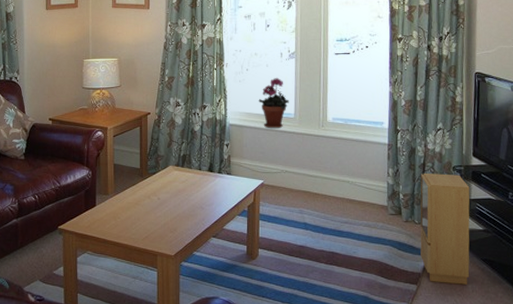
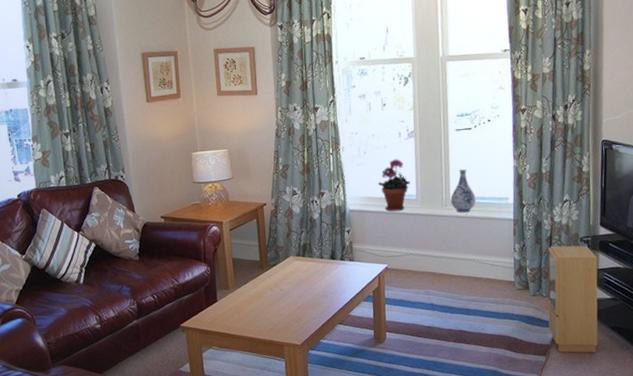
vase: none [327,92,352,134] -> present [450,169,476,213]

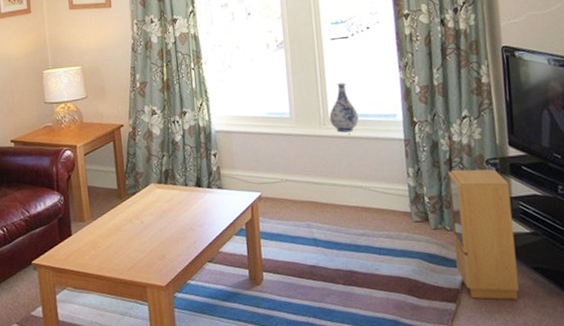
potted plant: present [378,159,410,212] -> none [246,73,282,133]

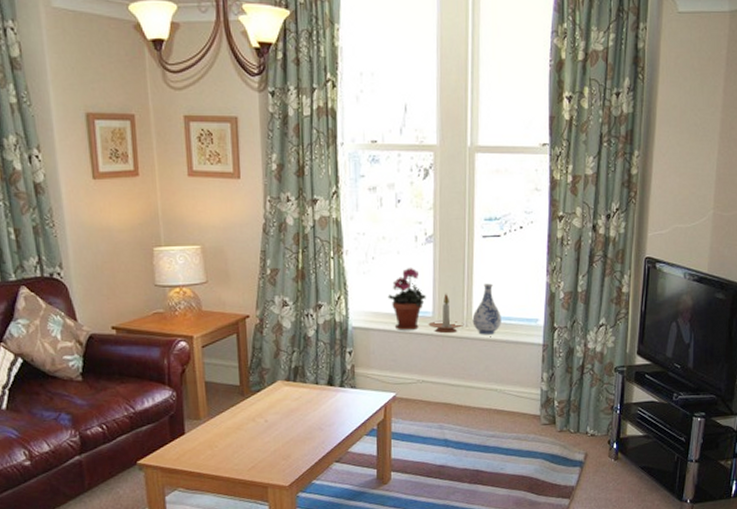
potted plant: none [246,73,282,133] -> present [388,268,426,332]
candle holder: none [286,94,322,134] -> present [428,293,464,334]
speaker: present [447,169,519,300] -> none [575,375,632,496]

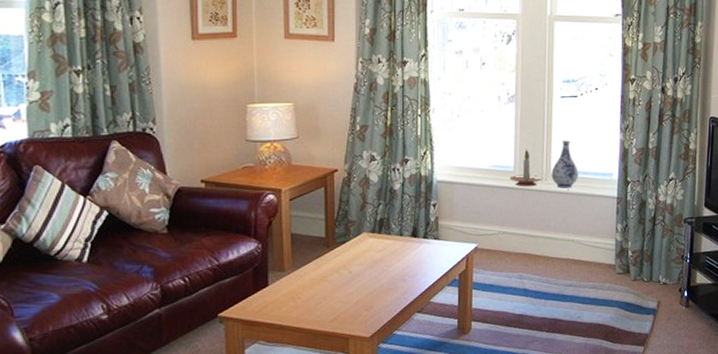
potted plant: present [388,268,426,332] -> none [471,125,508,185]

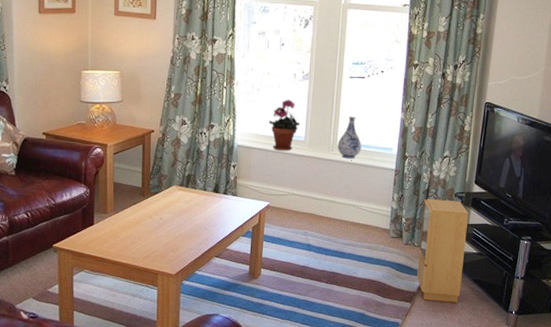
potted plant: none [471,125,508,185] -> present [268,99,300,152]
candle holder: present [509,149,544,187] -> none [300,122,330,156]
speaker: none [648,226,701,342] -> present [417,198,469,303]

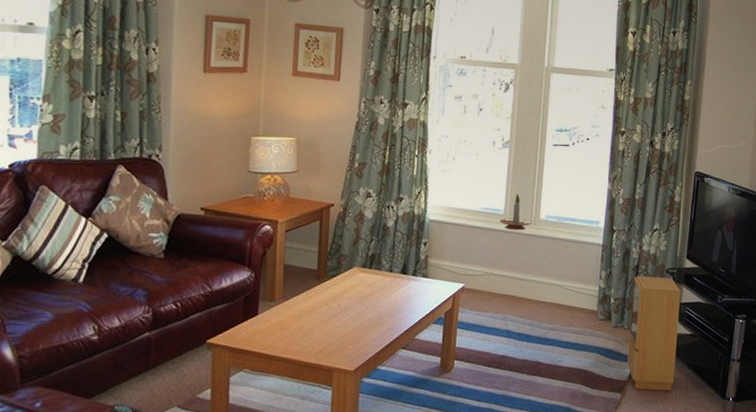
potted plant: present [268,99,300,152] -> none [464,169,499,227]
candle holder: none [300,122,330,156] -> present [499,193,533,231]
vase: present [337,116,362,159] -> none [540,187,566,234]

